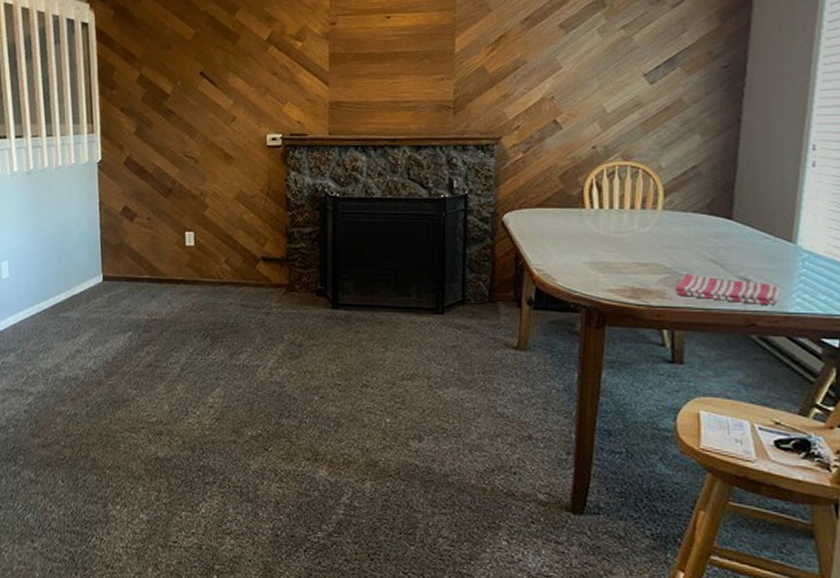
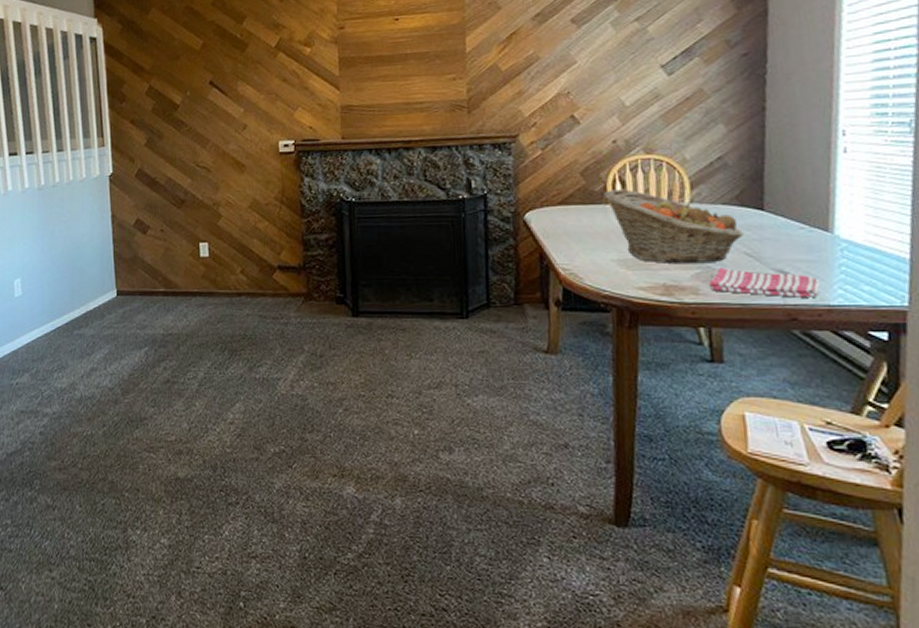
fruit basket: none [581,194,712,269] -> present [604,189,744,264]

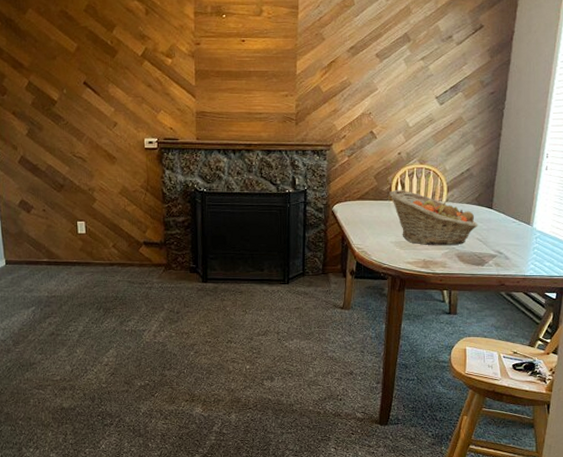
dish towel: present [709,266,821,298] -> none [453,248,521,270]

